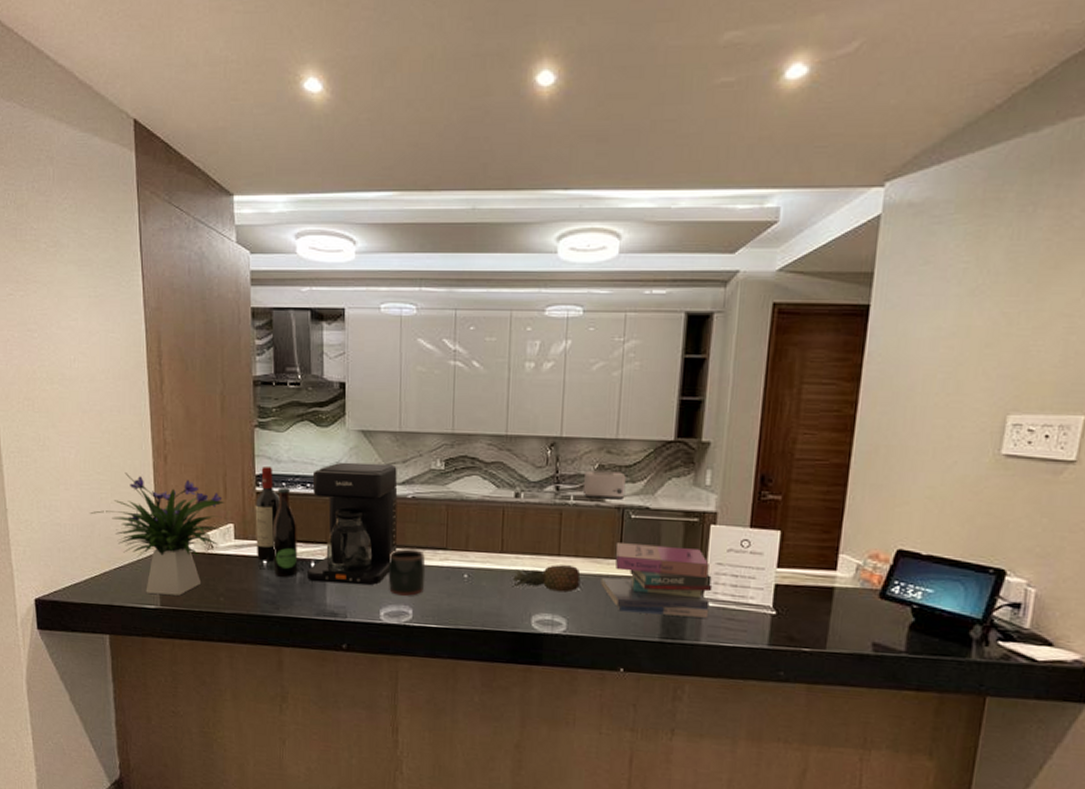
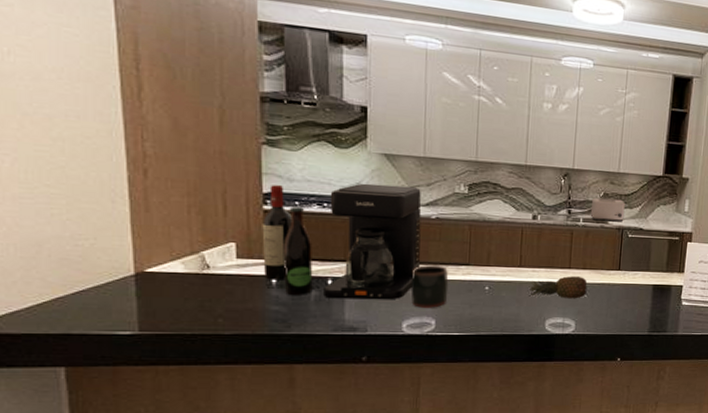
flower arrangement: present [89,473,226,596] -> none [33,186,226,319]
books: present [600,543,713,618] -> none [603,257,688,314]

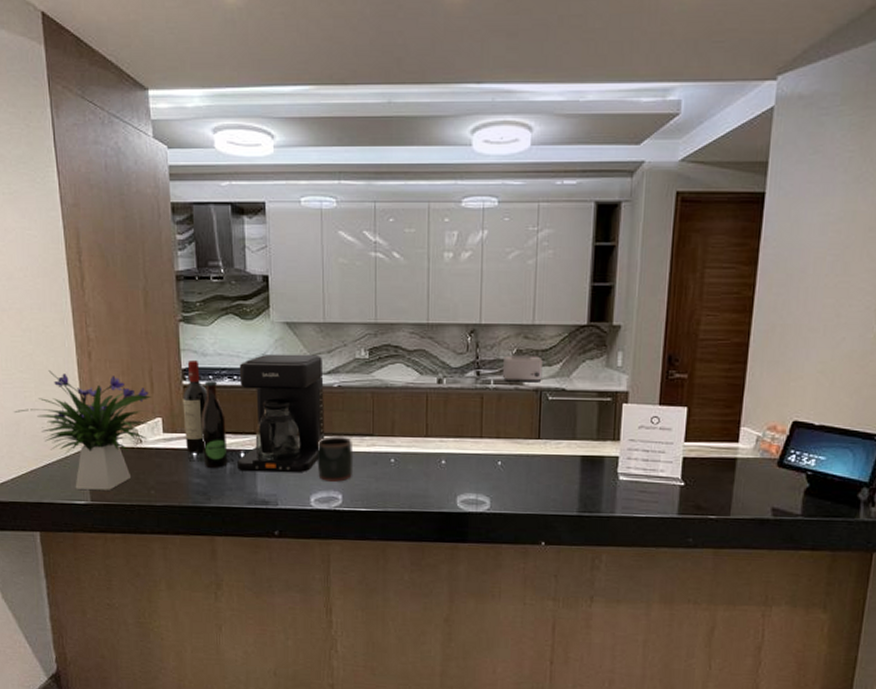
flower arrangement: none [33,186,226,319] -> present [13,370,154,490]
fruit: present [528,276,587,299] -> none [436,446,502,473]

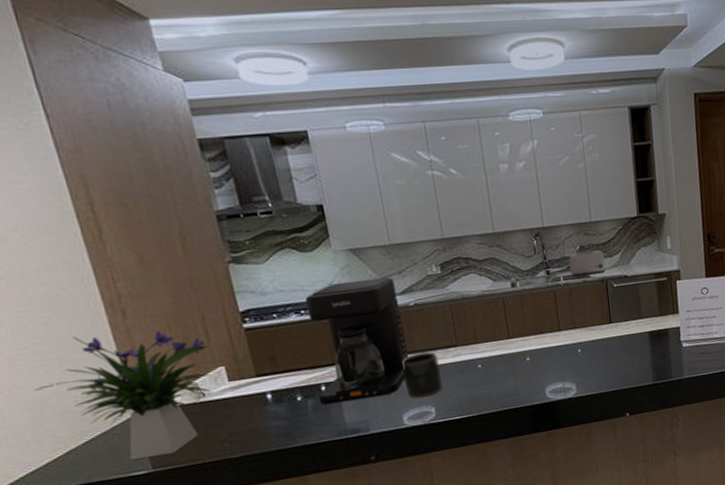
wine bottle: present [182,361,207,454] -> none [244,301,280,397]
bottle: present [201,381,228,468] -> none [268,319,309,408]

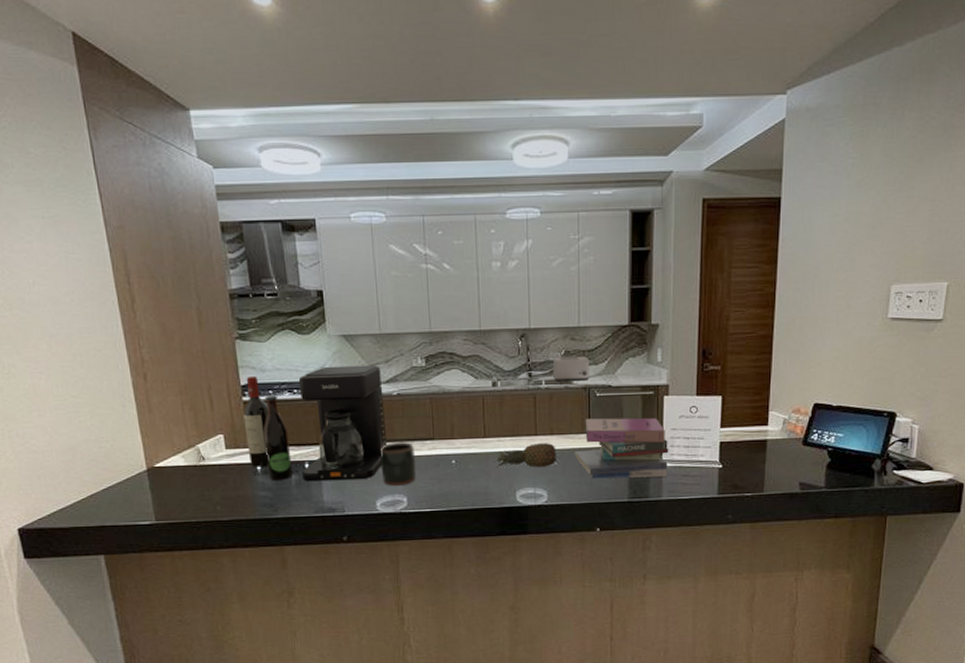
flower arrangement: present [33,331,214,460] -> none [68,394,215,510]
wine bottle: none [244,301,280,397] -> present [243,377,269,467]
bottle: none [268,319,309,408] -> present [263,396,293,480]
fruit: none [522,337,582,367] -> present [496,443,557,468]
books: none [598,302,687,367] -> present [574,417,669,479]

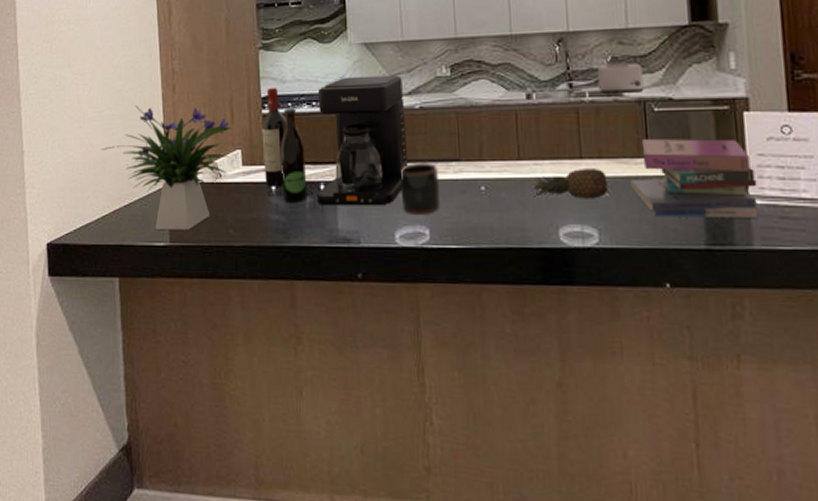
flower arrangement: none [68,394,215,510] -> present [101,105,234,230]

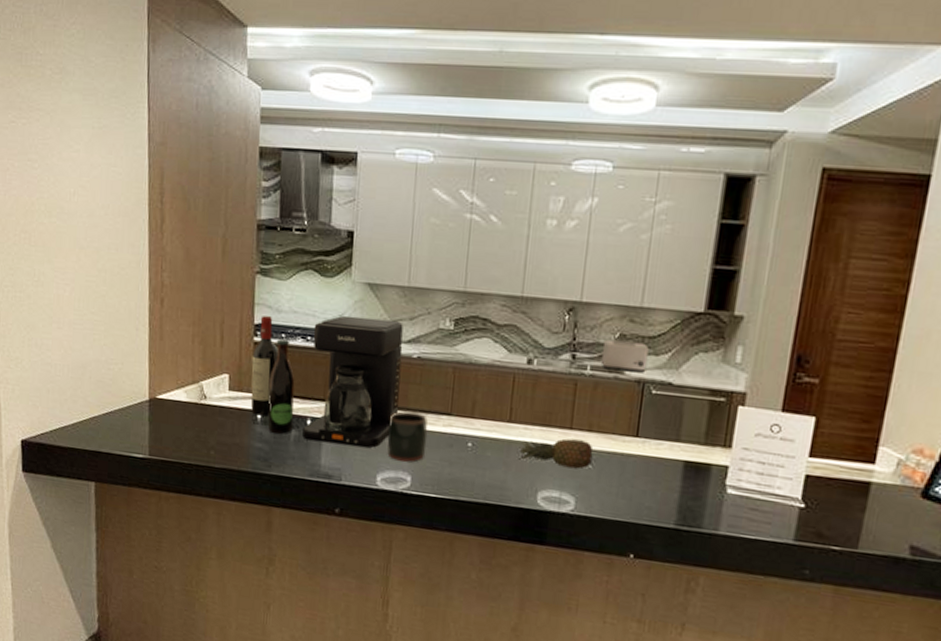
flower arrangement: present [101,105,234,230] -> none [81,314,222,446]
books: present [630,139,759,218] -> none [614,419,737,507]

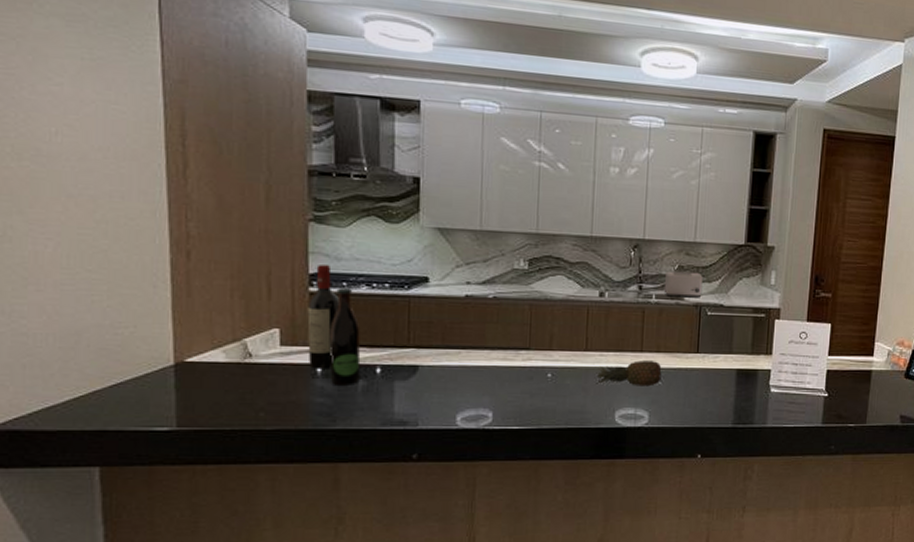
coffee maker: present [302,315,403,448] -> none [372,260,478,390]
mug: present [387,411,428,462] -> none [465,350,508,398]

